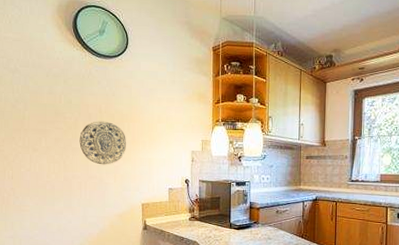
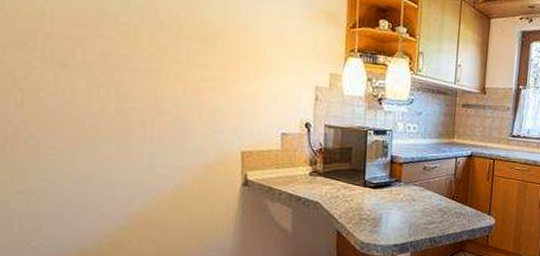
decorative plate: present [79,121,127,165] -> none [142,32,220,96]

